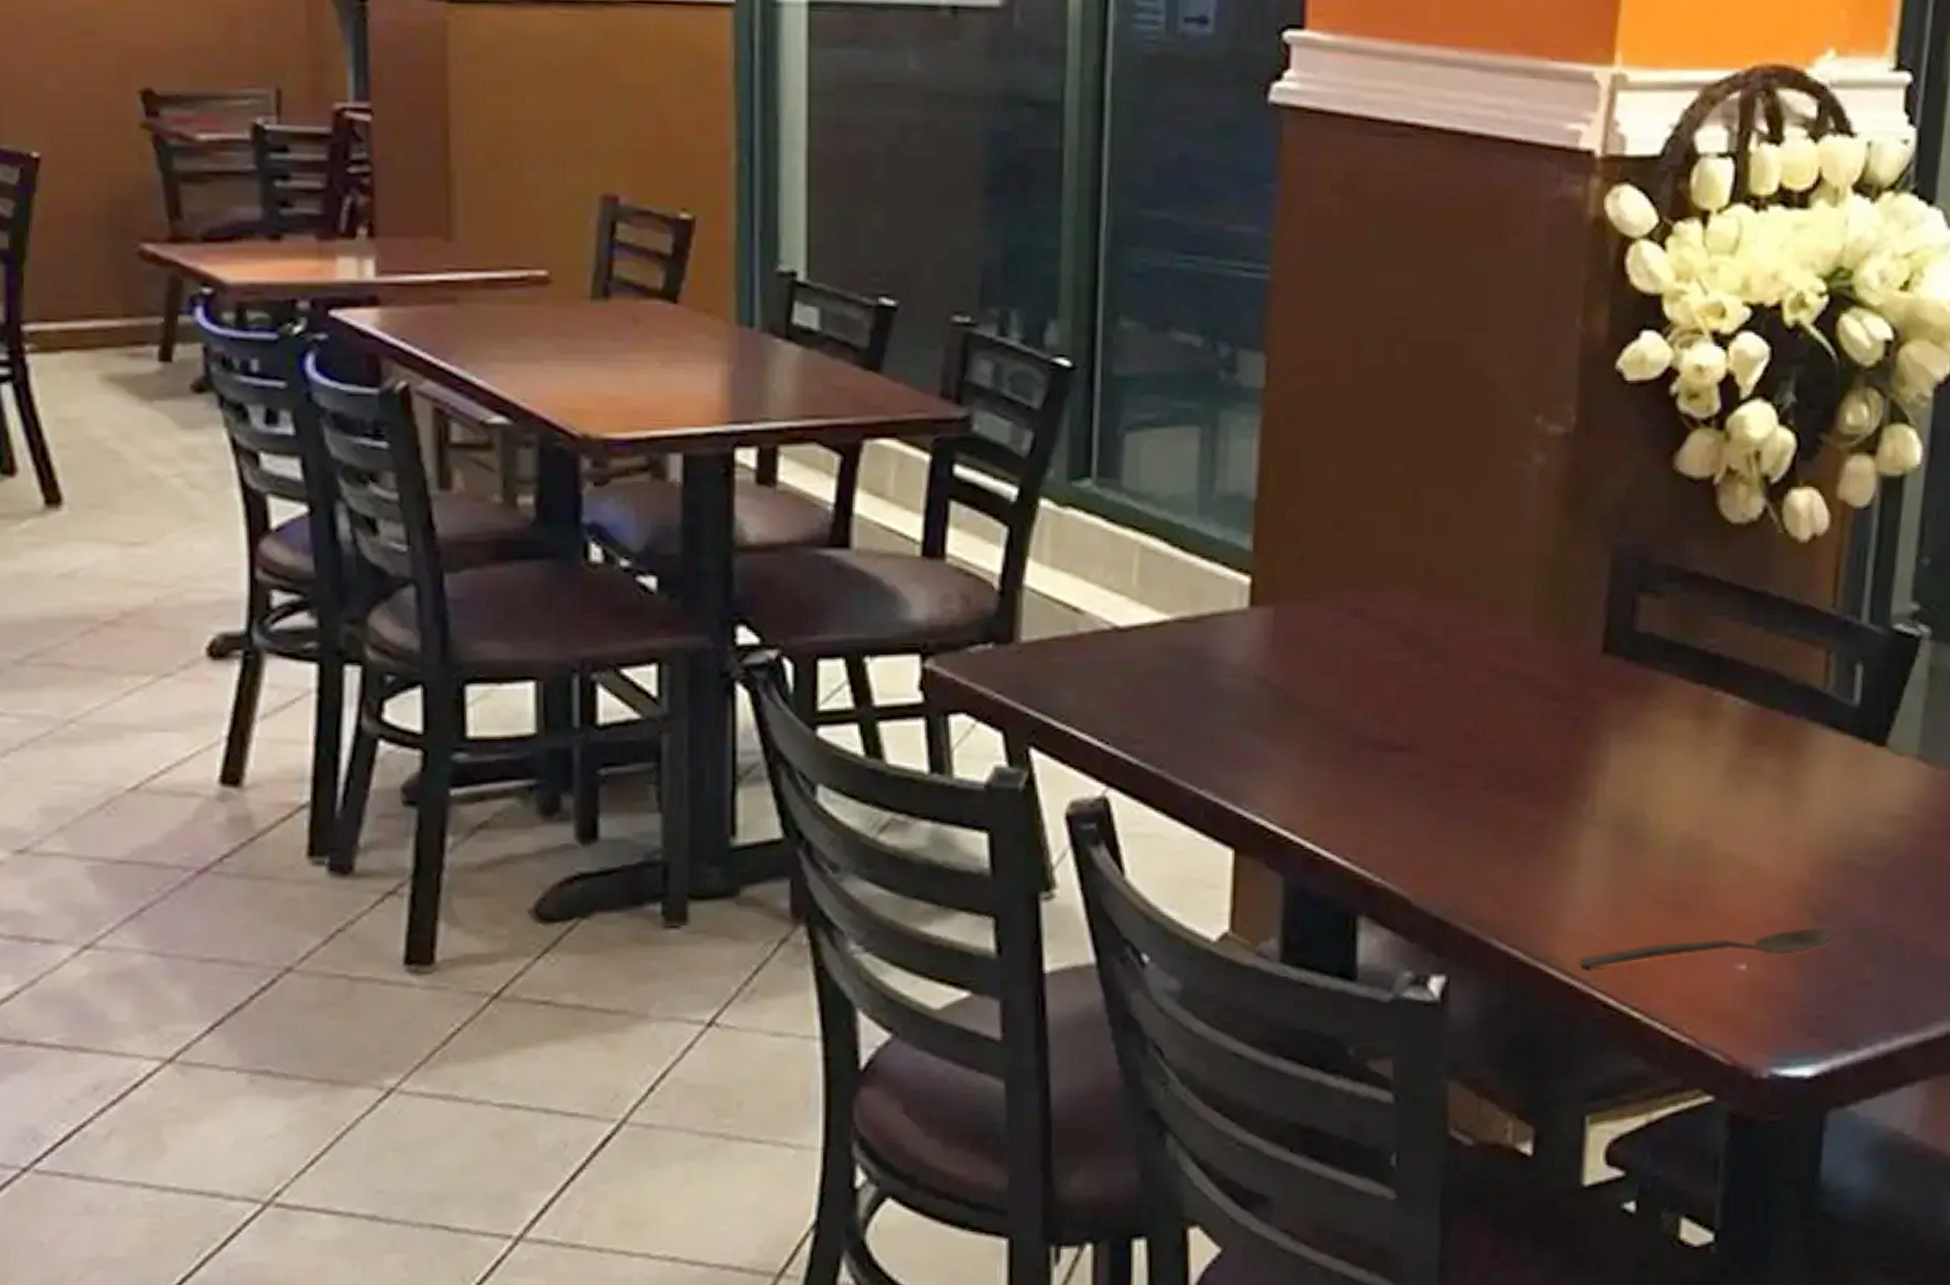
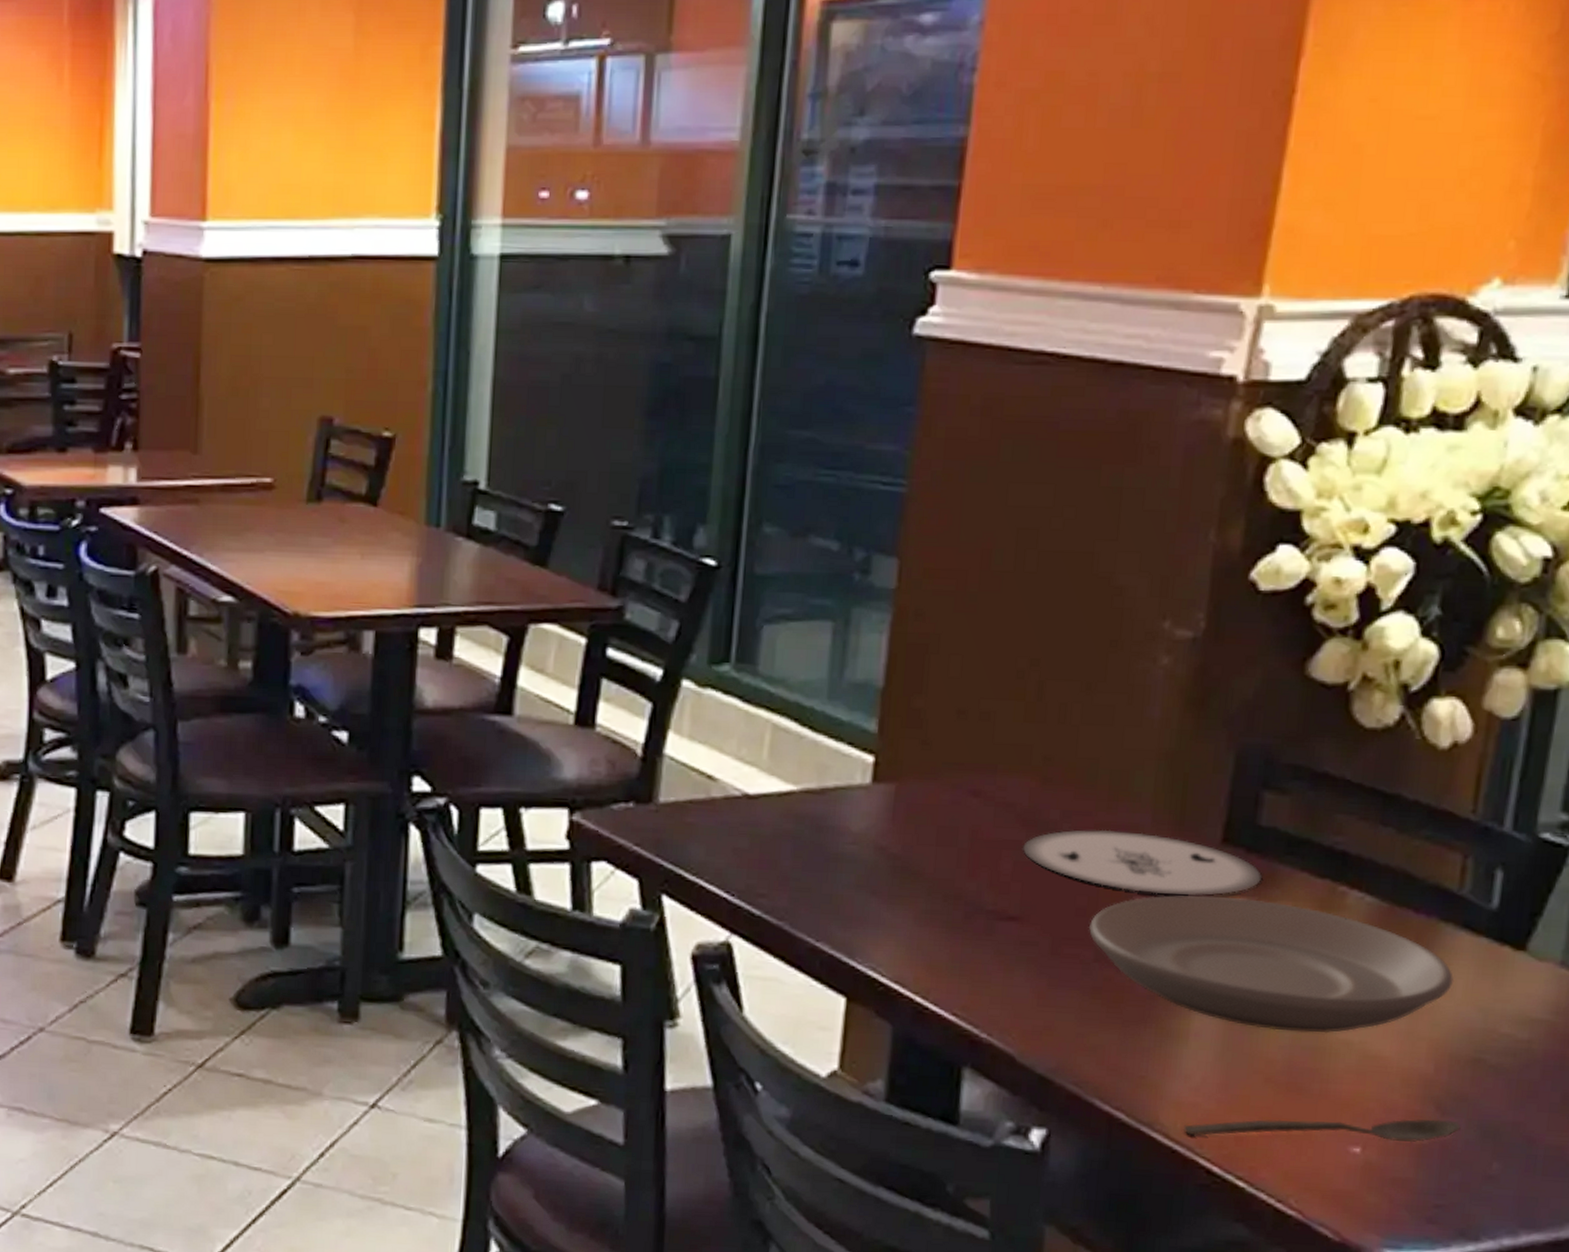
plate: none [1406,645,1643,712] -> present [1022,829,1263,896]
plate: none [1476,710,1824,849] -> present [1088,895,1454,1034]

